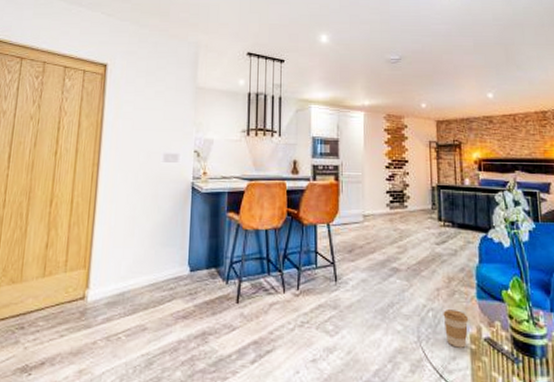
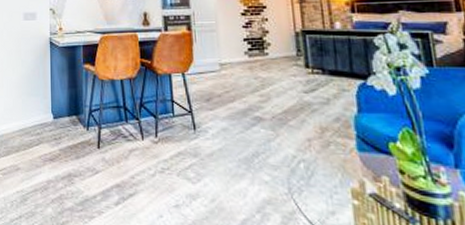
coffee cup: present [443,310,469,348] -> none [316,161,349,203]

